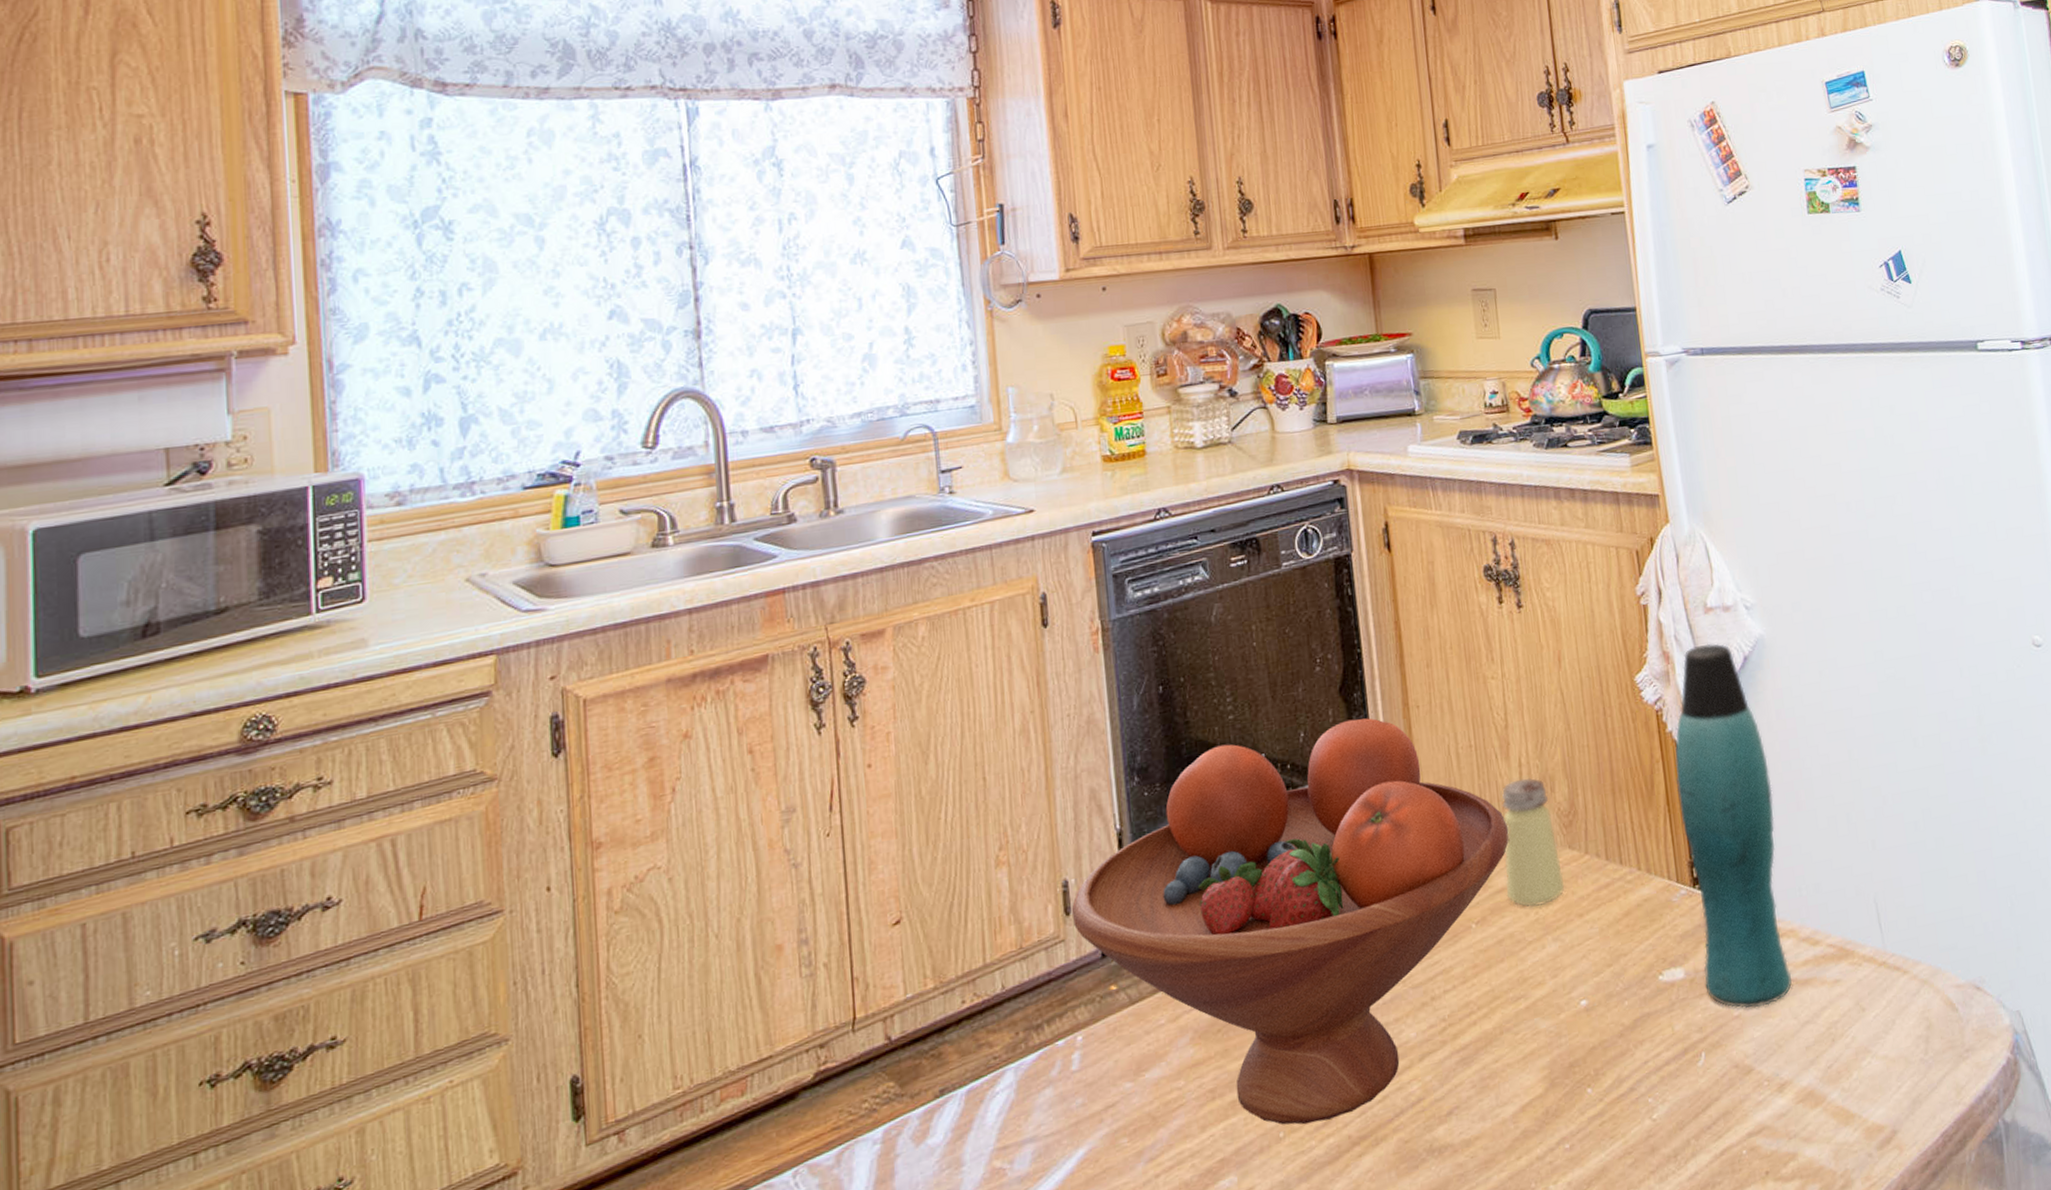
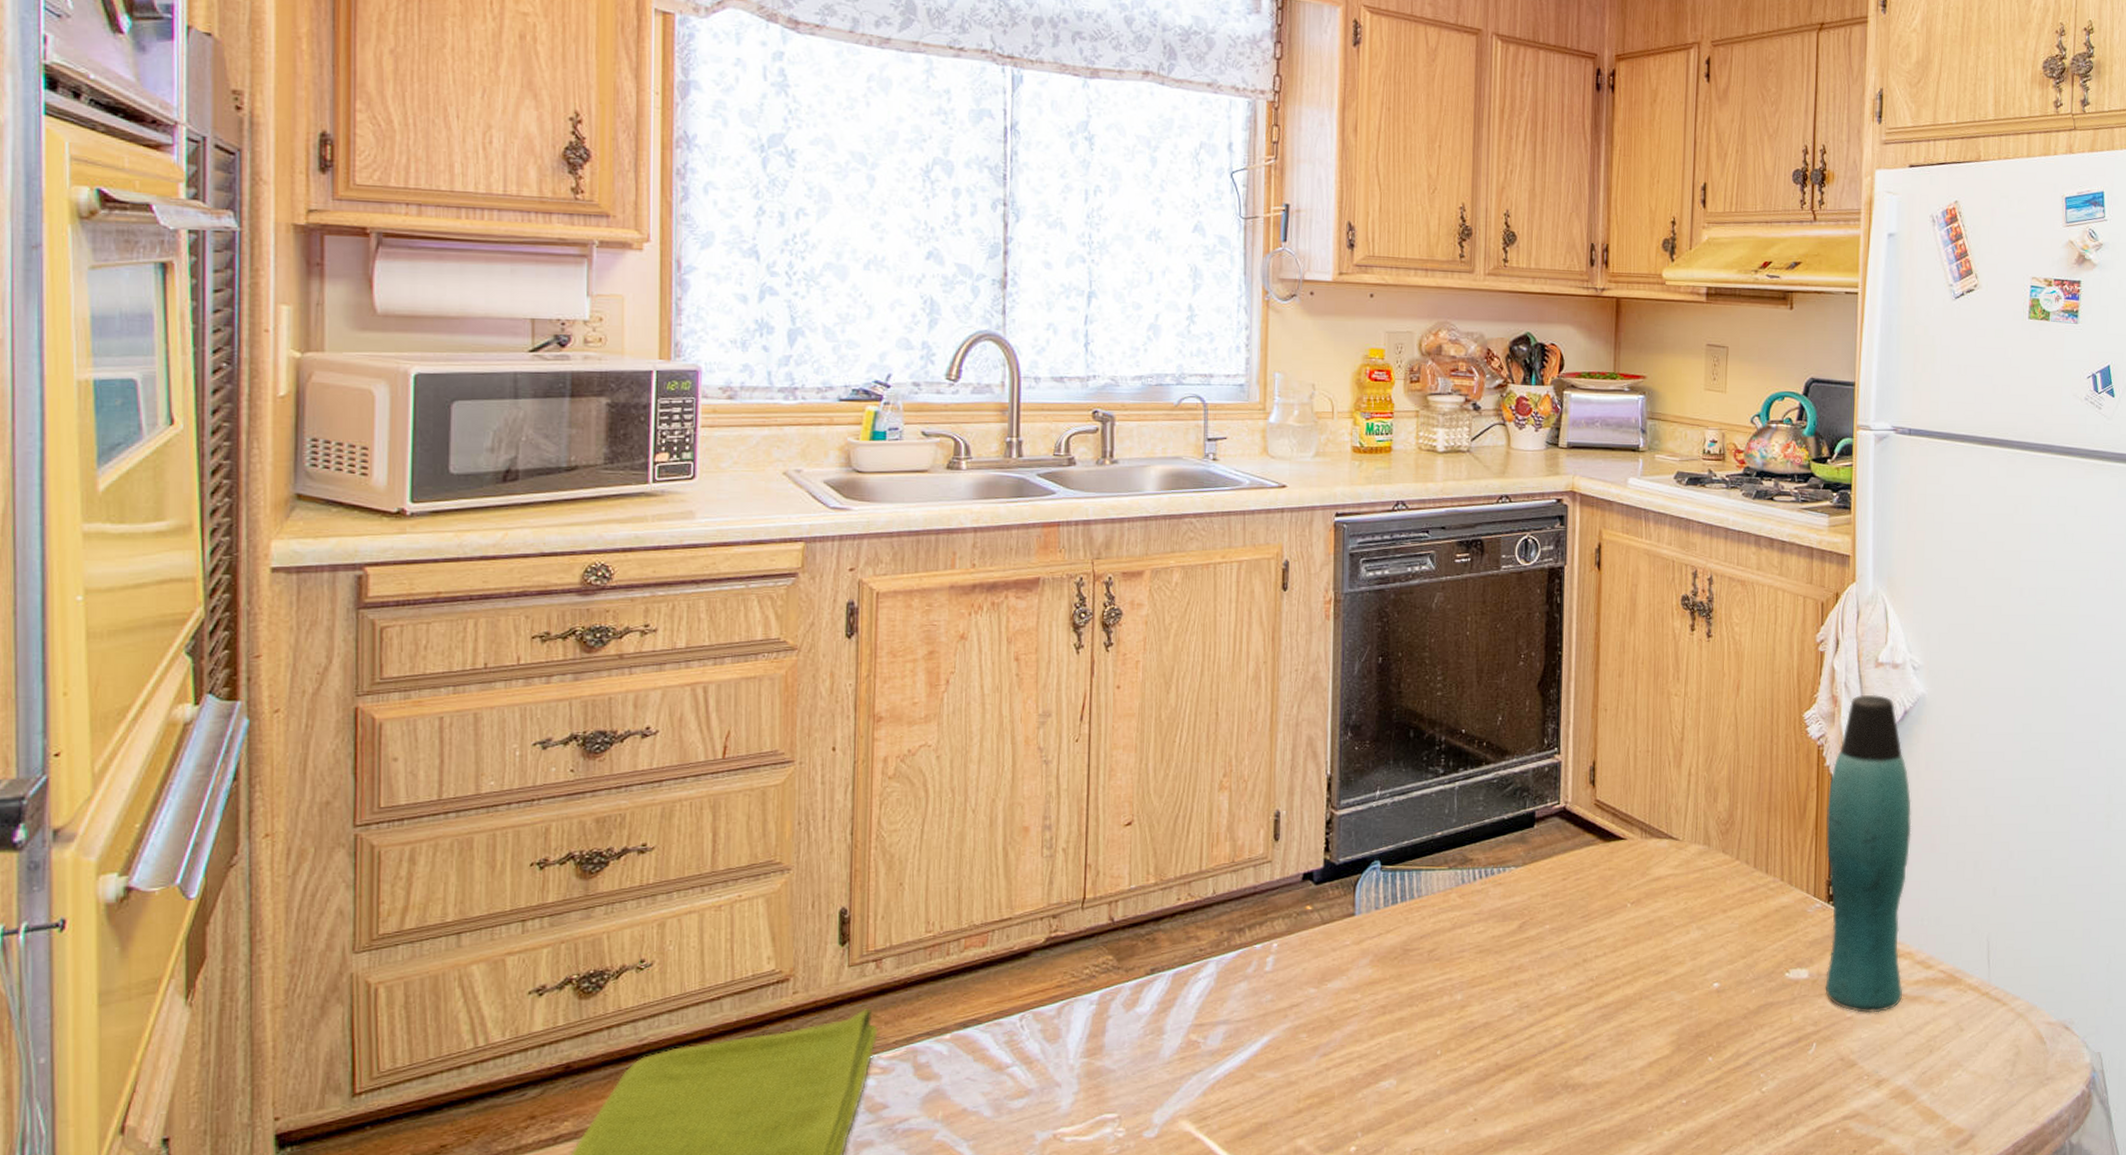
fruit bowl: present [1071,718,1510,1125] -> none [1280,712,1672,1048]
saltshaker: present [1501,777,1564,907] -> none [1661,786,1714,897]

